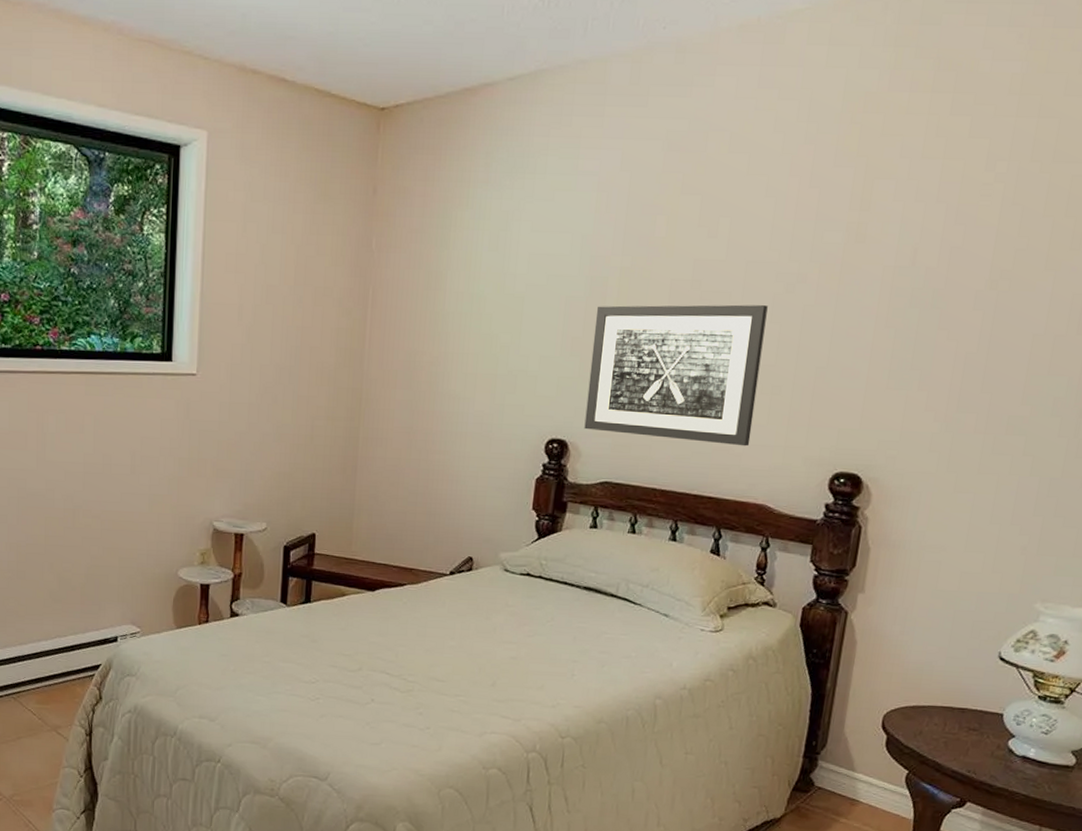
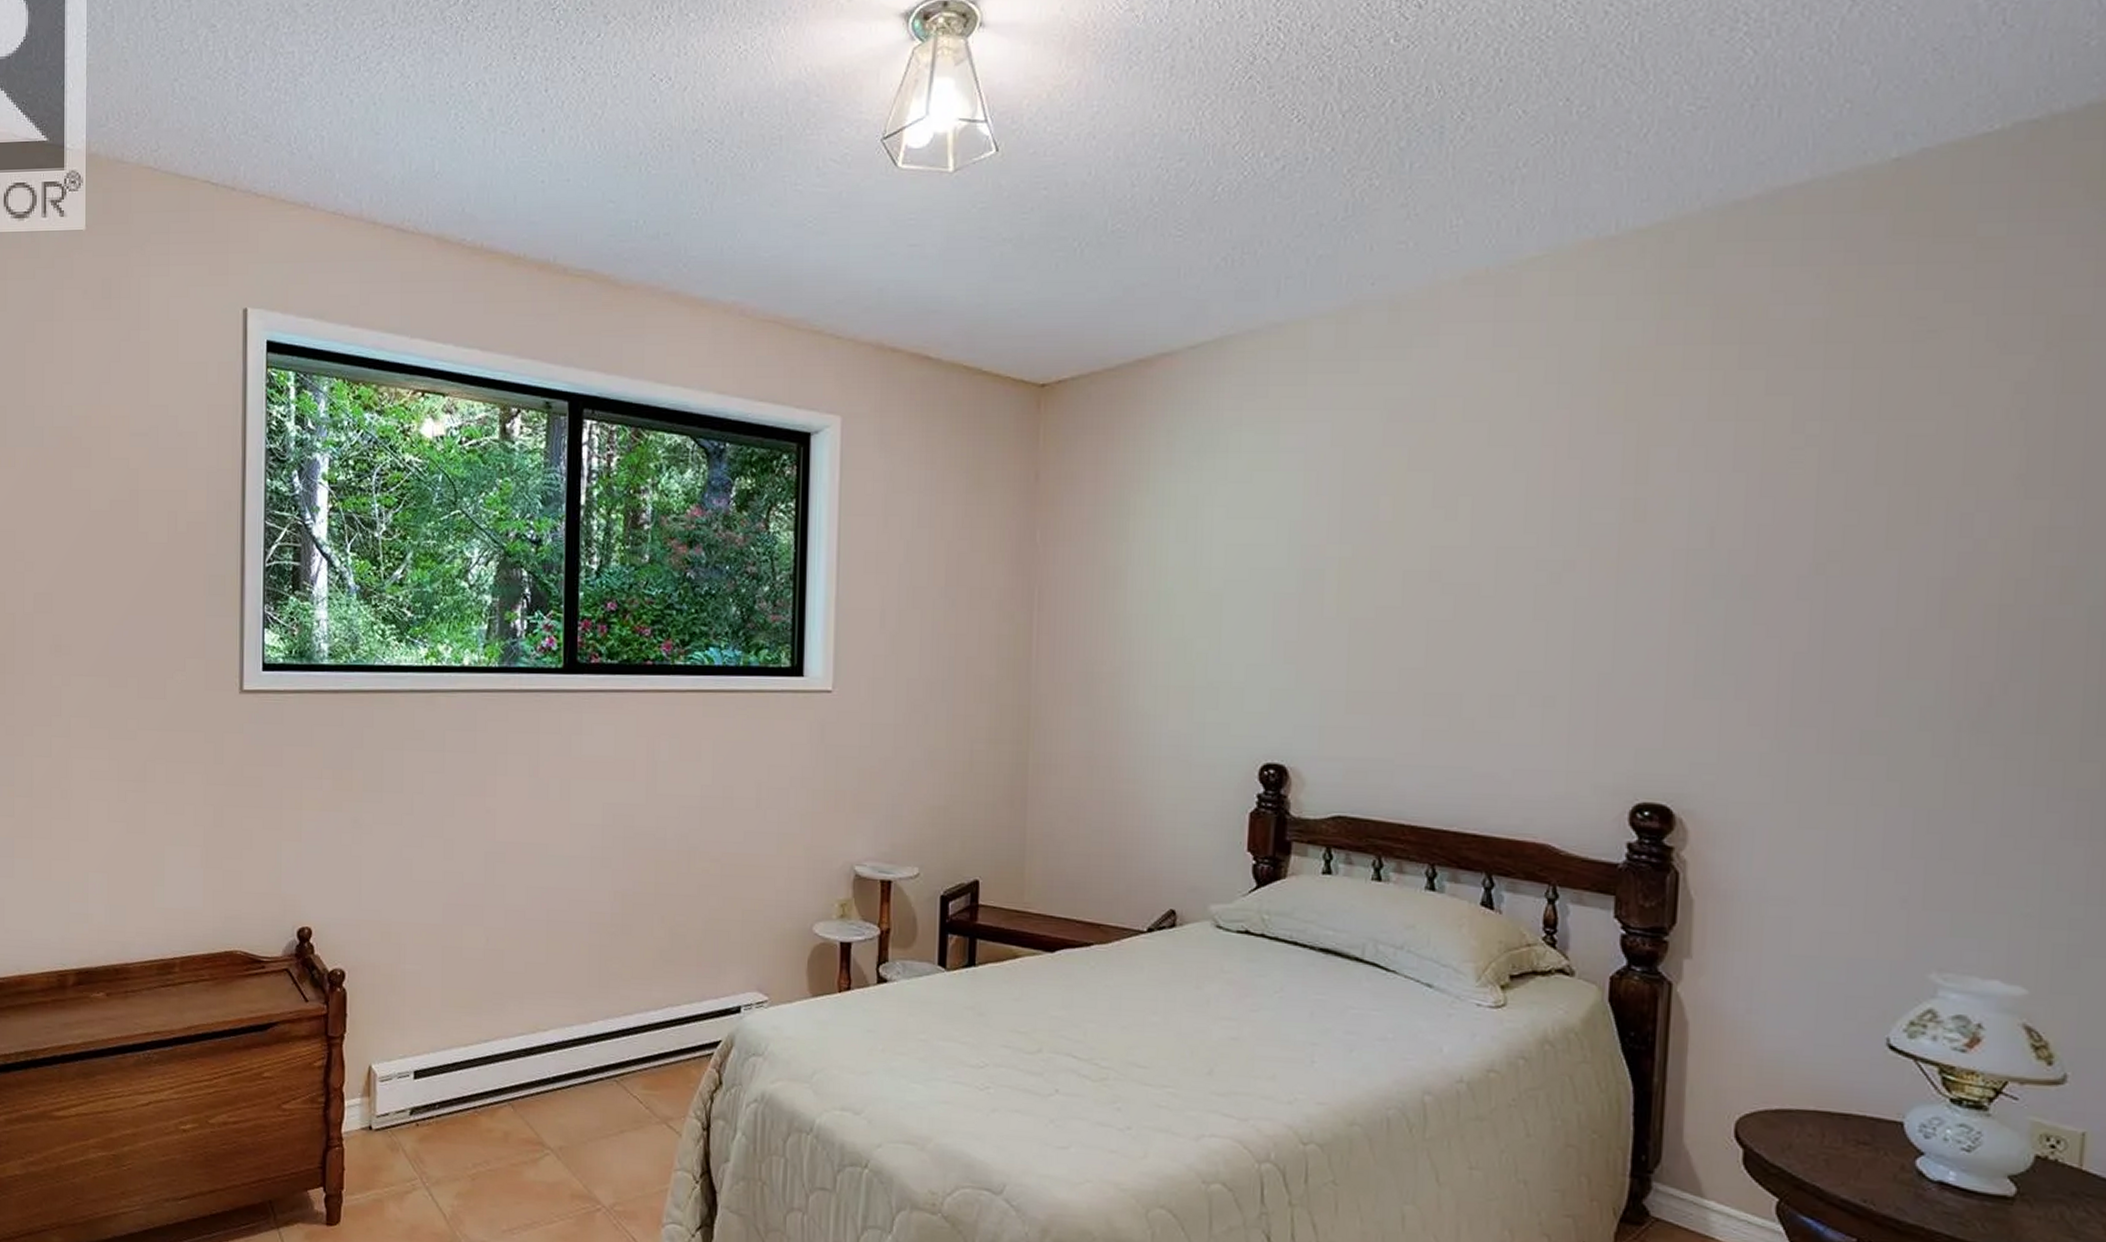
wall art: present [584,304,768,447] -> none [1307,599,1529,772]

